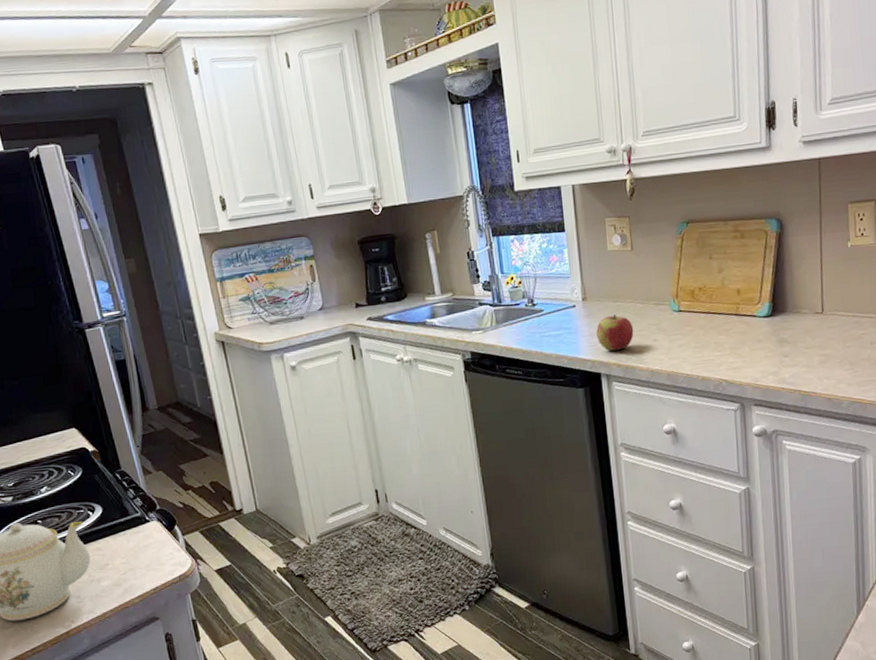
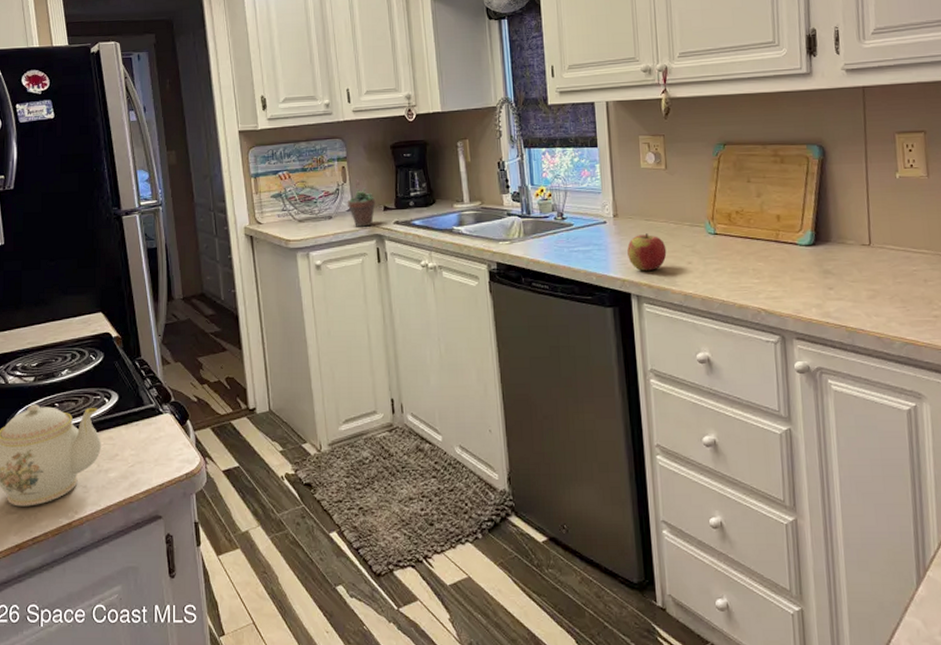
succulent plant: none [317,277,347,326] -> present [347,179,376,227]

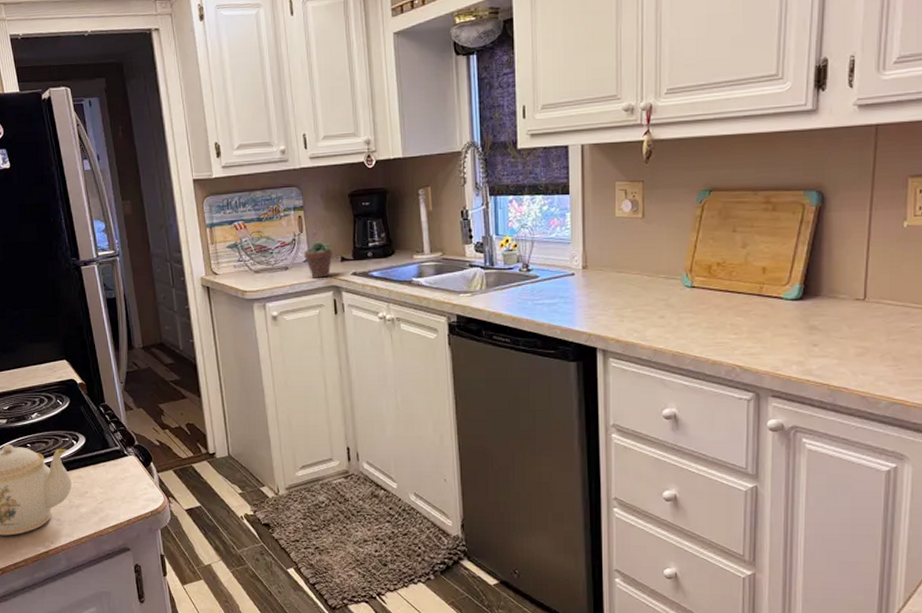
apple: present [627,233,667,271] -> none [596,286,638,325]

